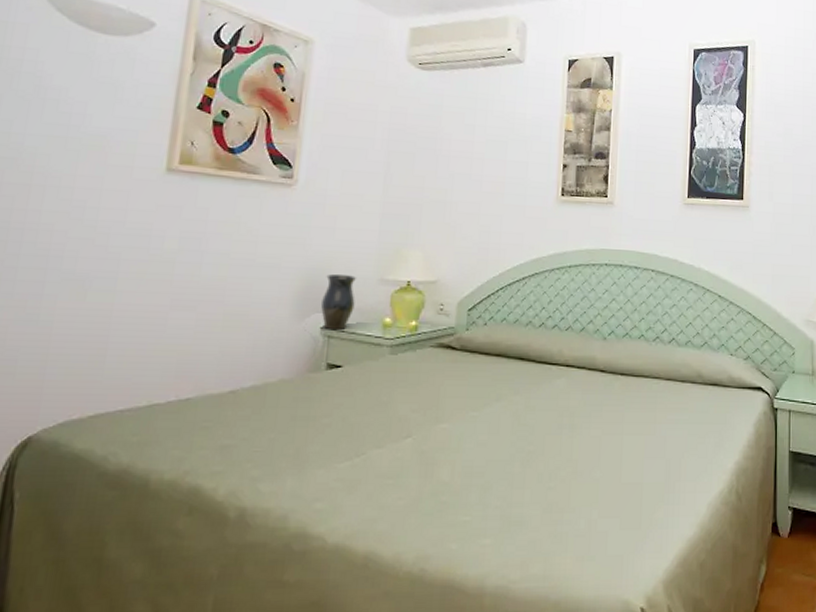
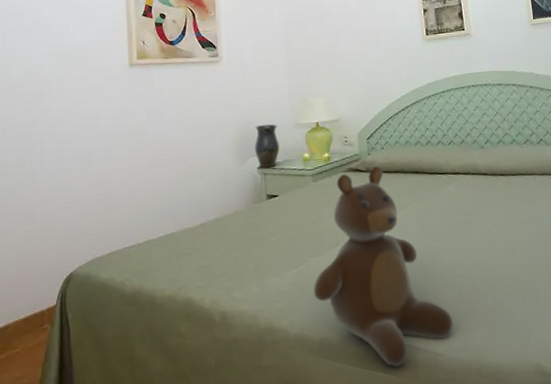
teddy bear: none [366,345,536,593] -> present [313,166,454,367]

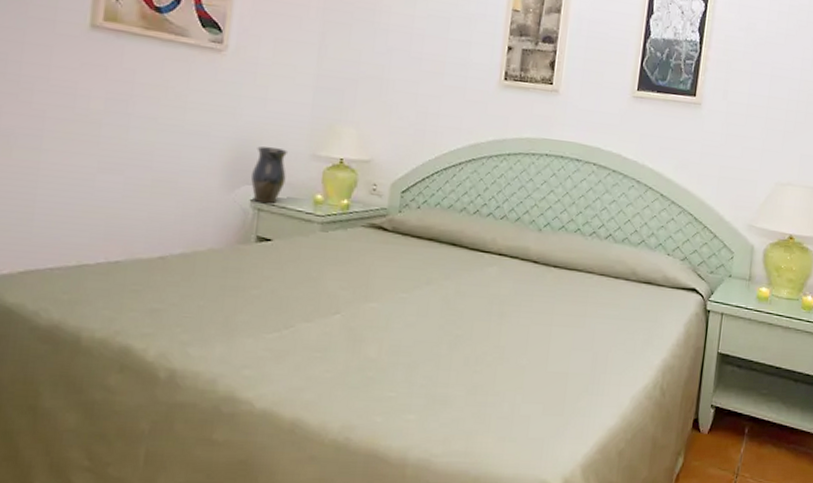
teddy bear: present [313,166,454,367] -> none [294,227,460,462]

